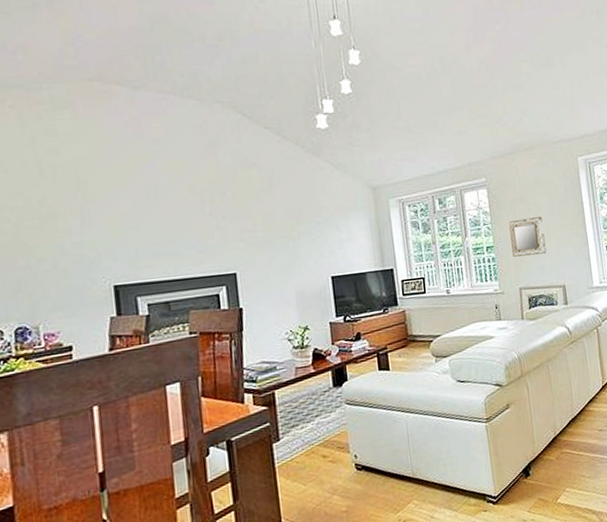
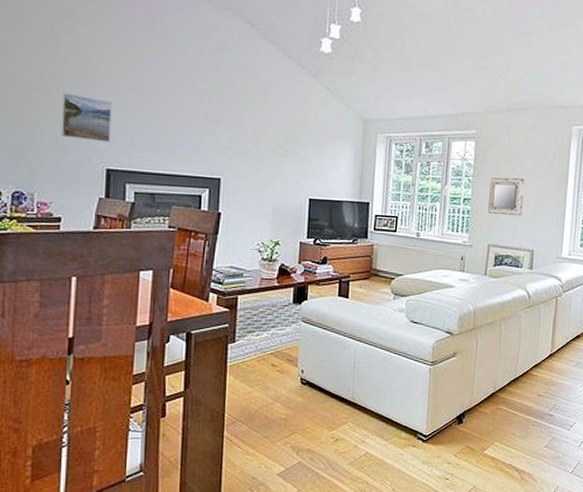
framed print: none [56,215,114,262] -> present [60,93,112,143]

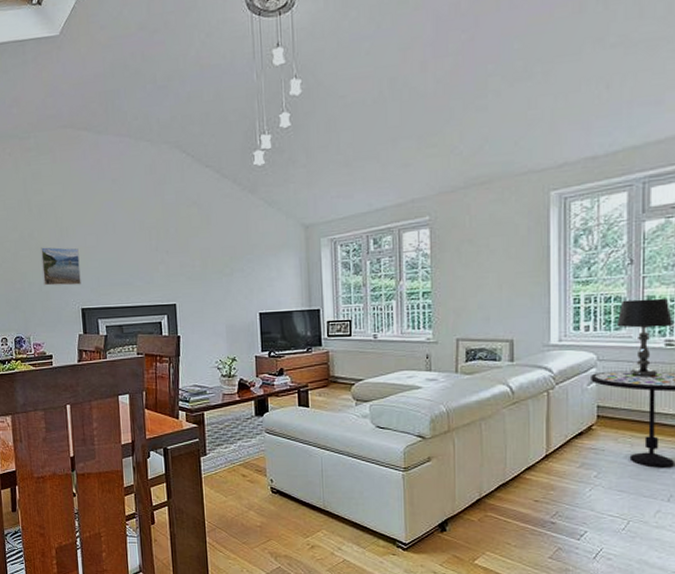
home mirror: present [488,177,525,217] -> none [452,261,495,305]

